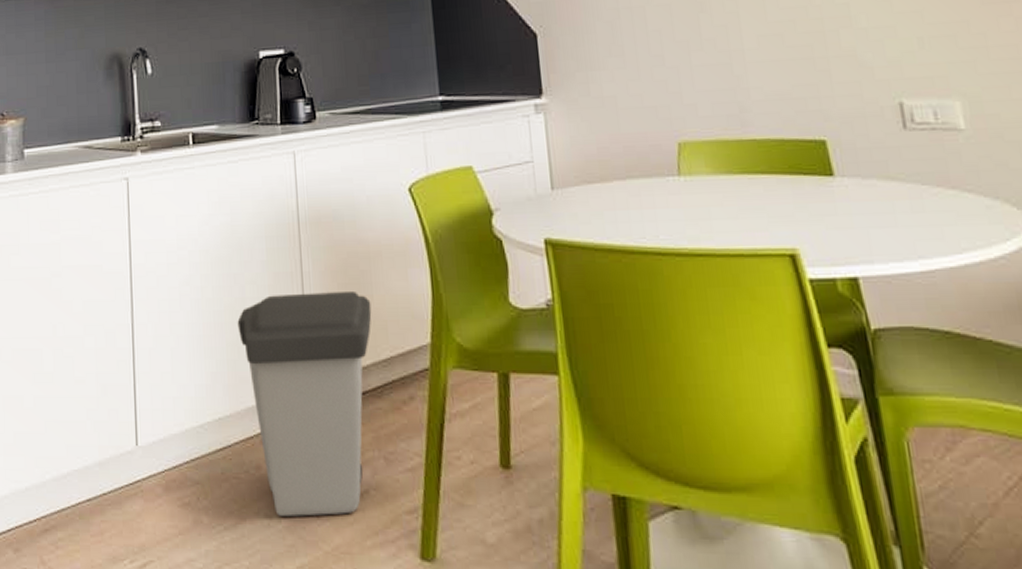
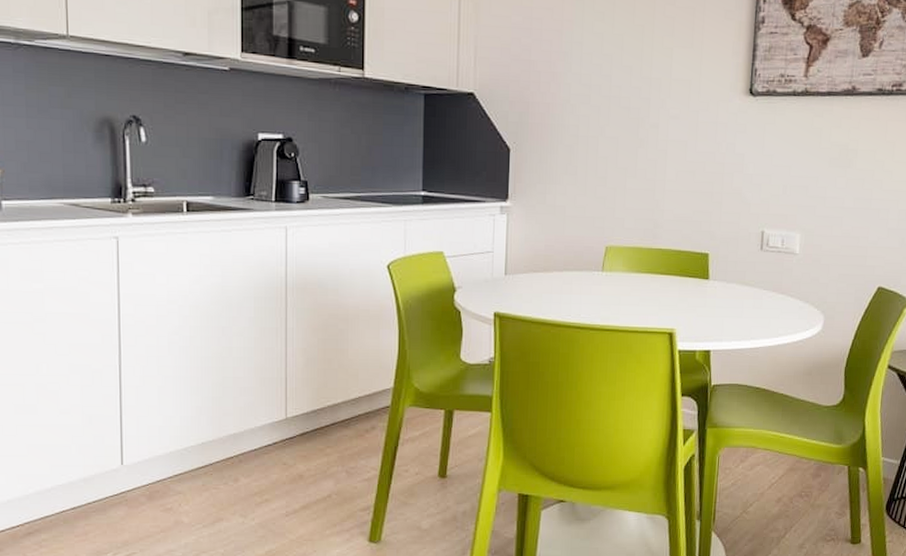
trash can: present [237,290,372,517] -> none [223,345,346,516]

